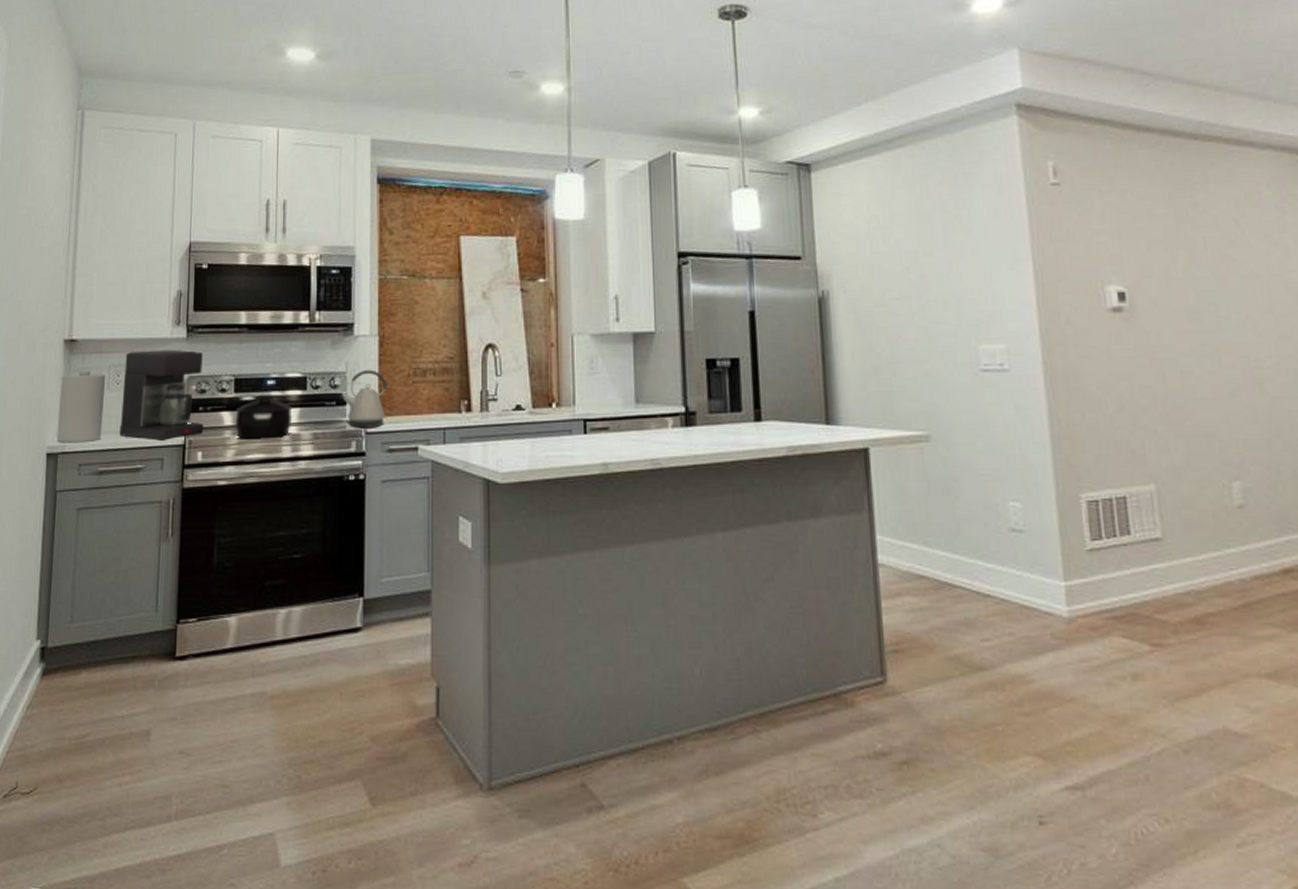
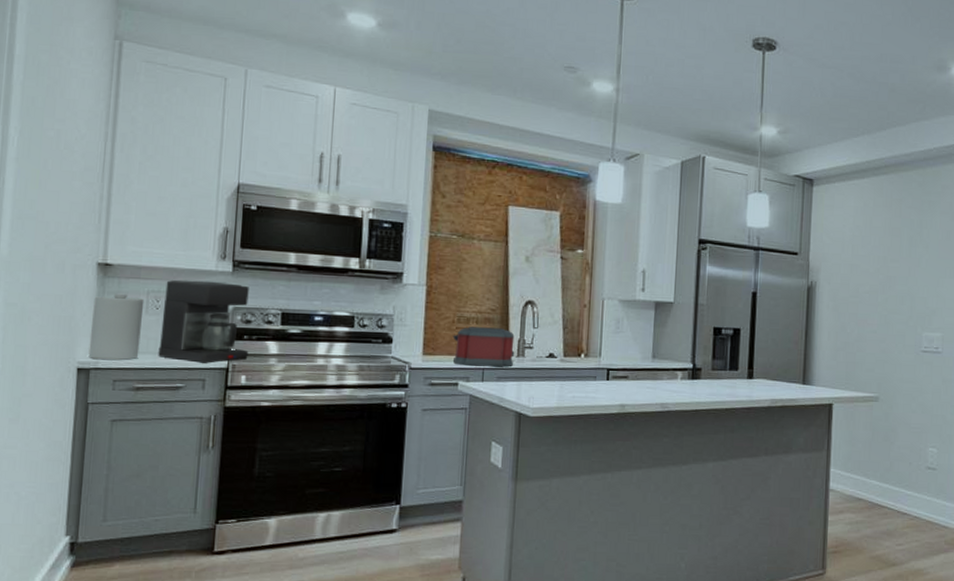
saucepan: present [235,394,293,441] -> none [280,328,339,369]
kettle: present [342,369,388,429] -> none [389,314,432,365]
toaster: none [409,379,478,426] -> present [453,327,515,368]

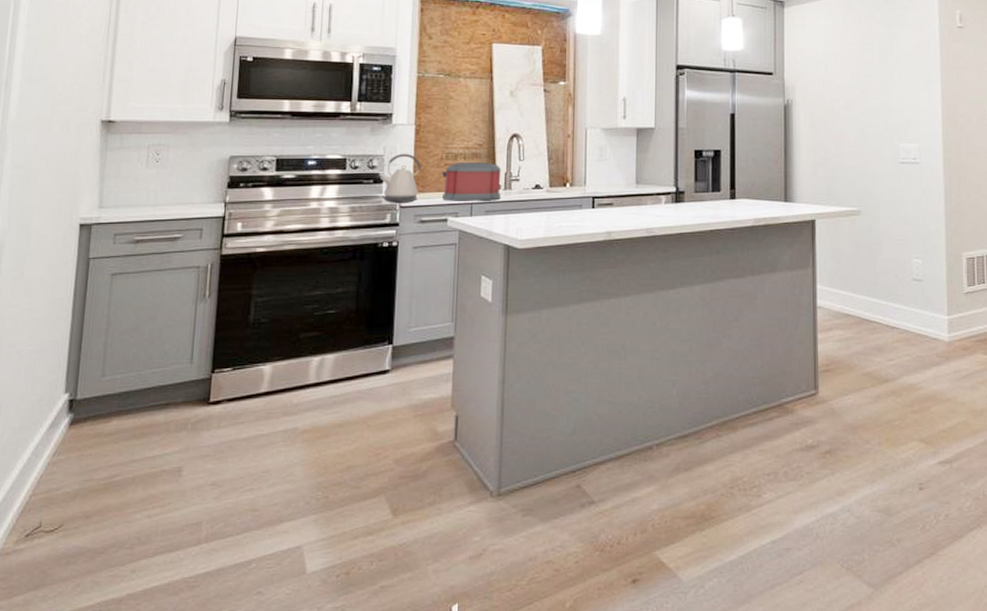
paper towel holder: present [88,293,144,361] -> none [90,149,145,215]
coffee maker: present [158,280,249,363] -> none [157,132,245,213]
kettle: none [389,314,432,365] -> present [379,153,422,203]

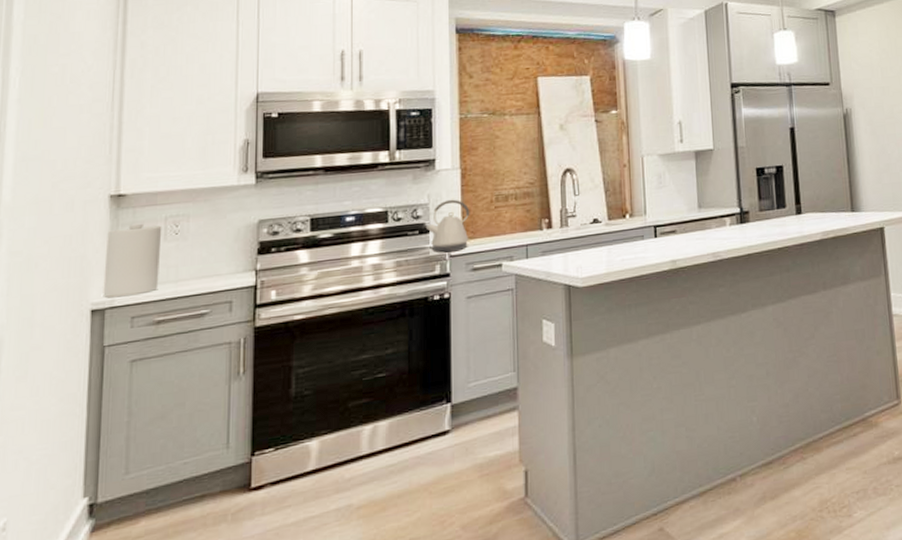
paper towel holder: none [90,149,145,215] -> present [103,223,162,298]
toaster: present [441,162,502,201] -> none [492,200,558,246]

